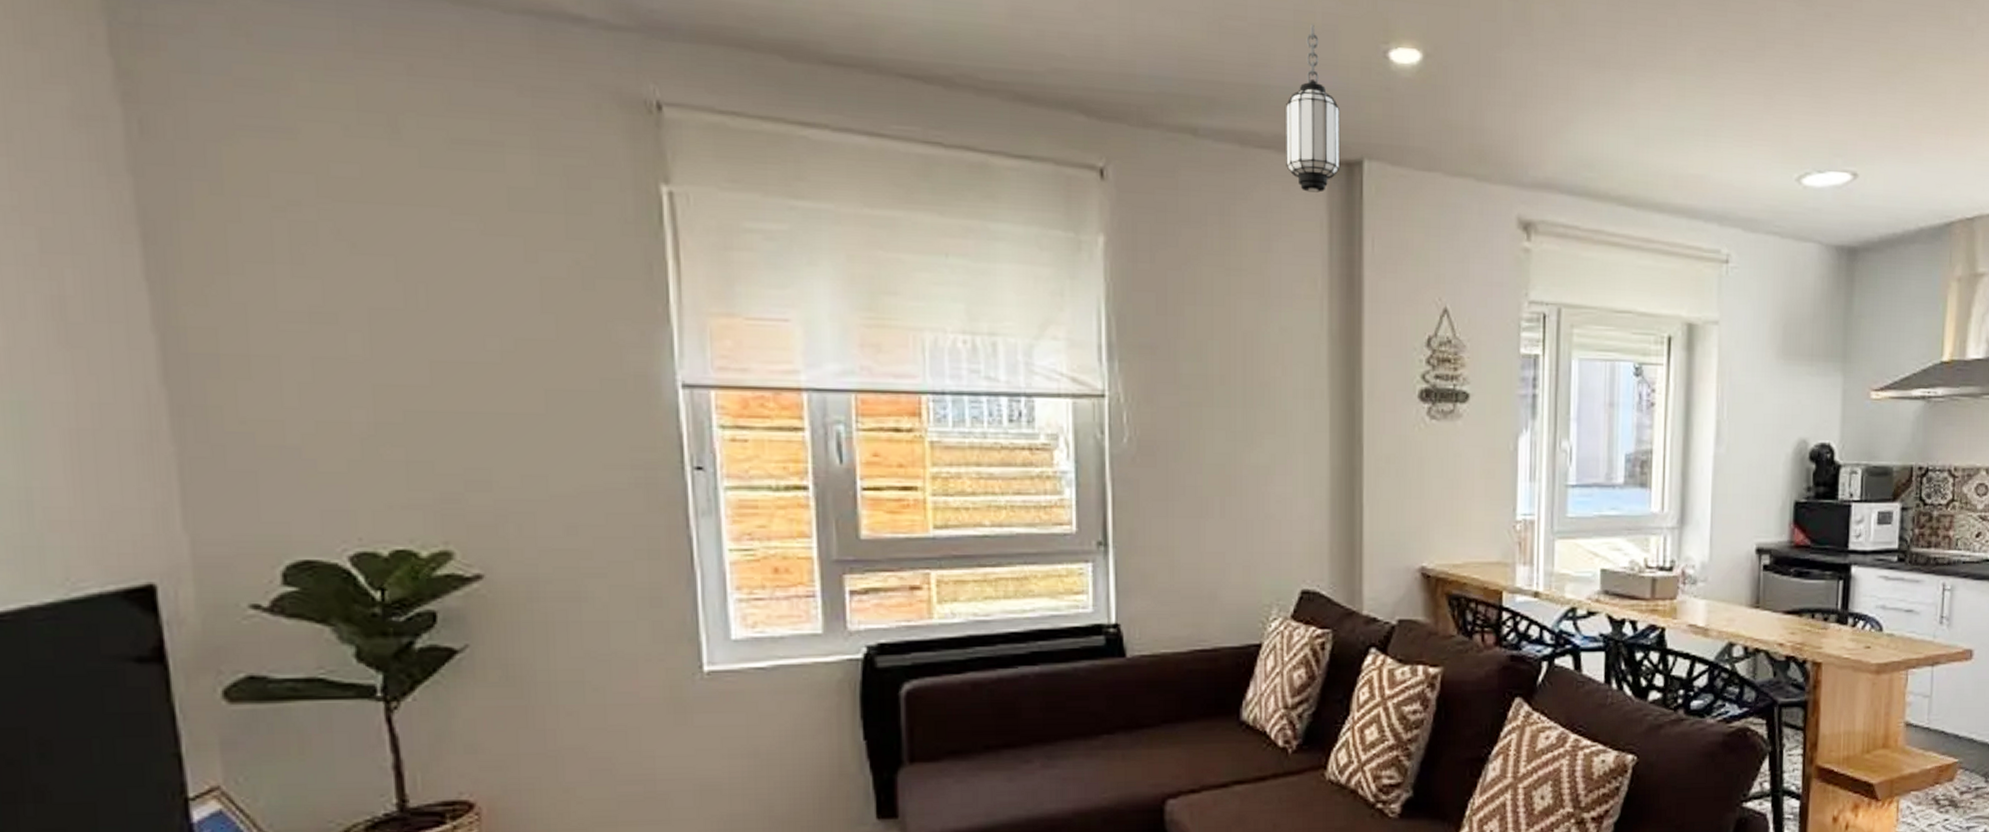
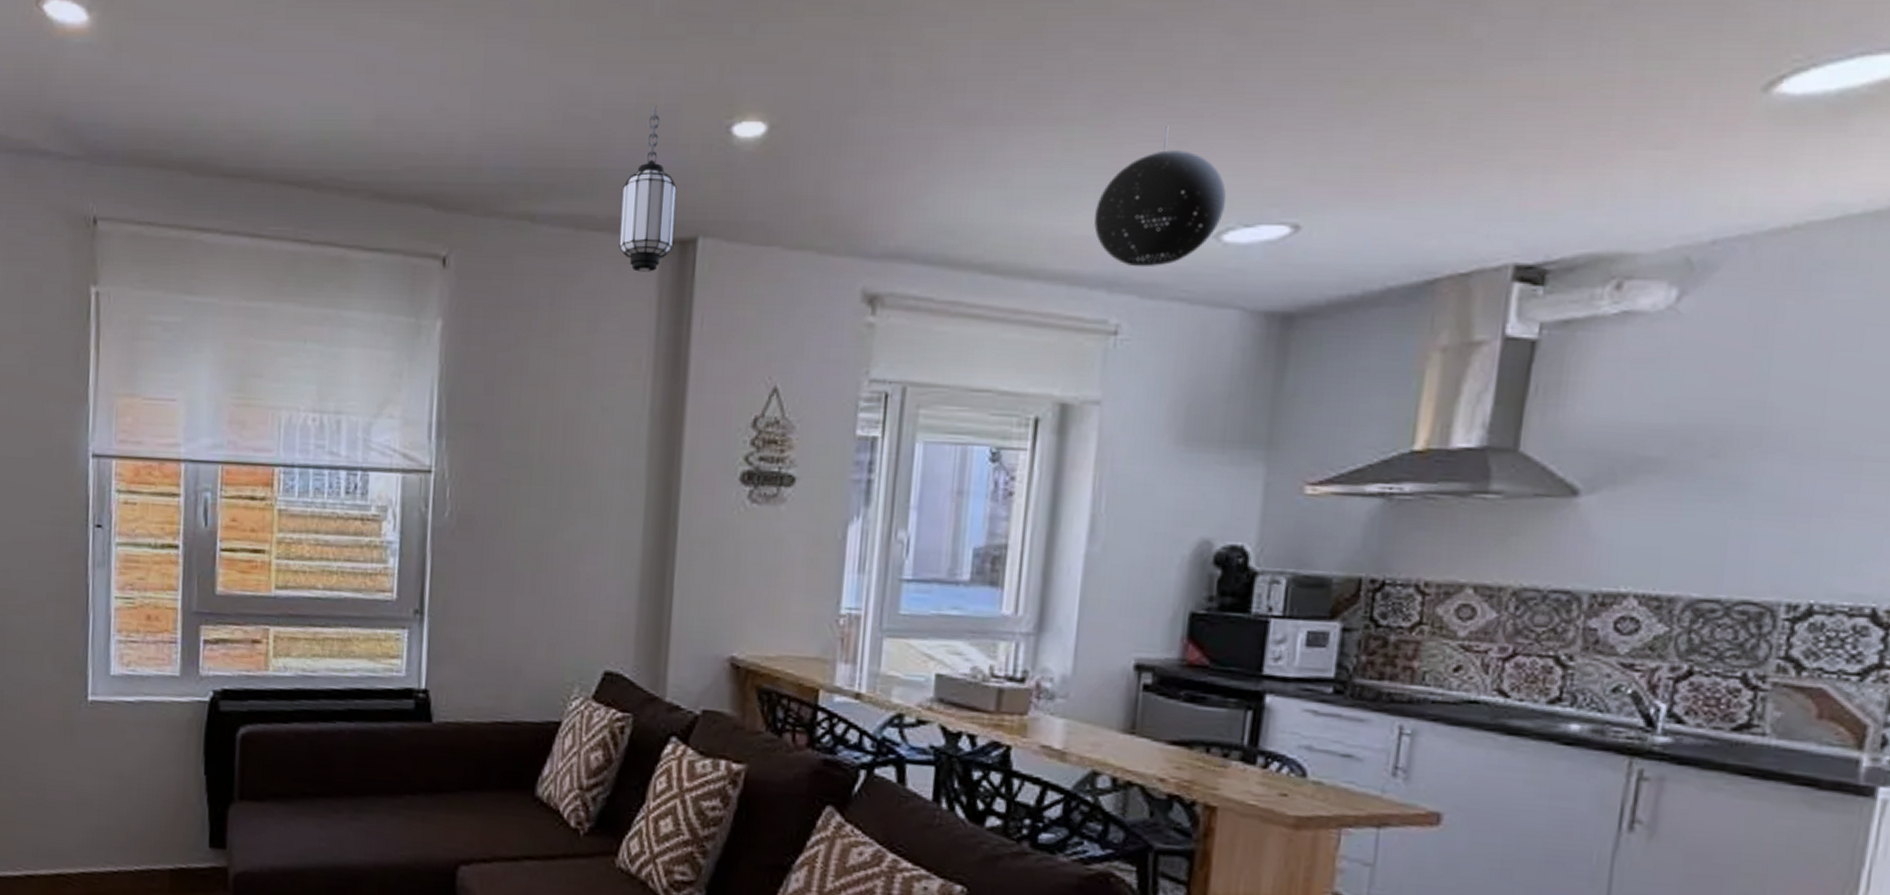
pendant light: none [1706,81,1804,205] -> present [1094,126,1226,267]

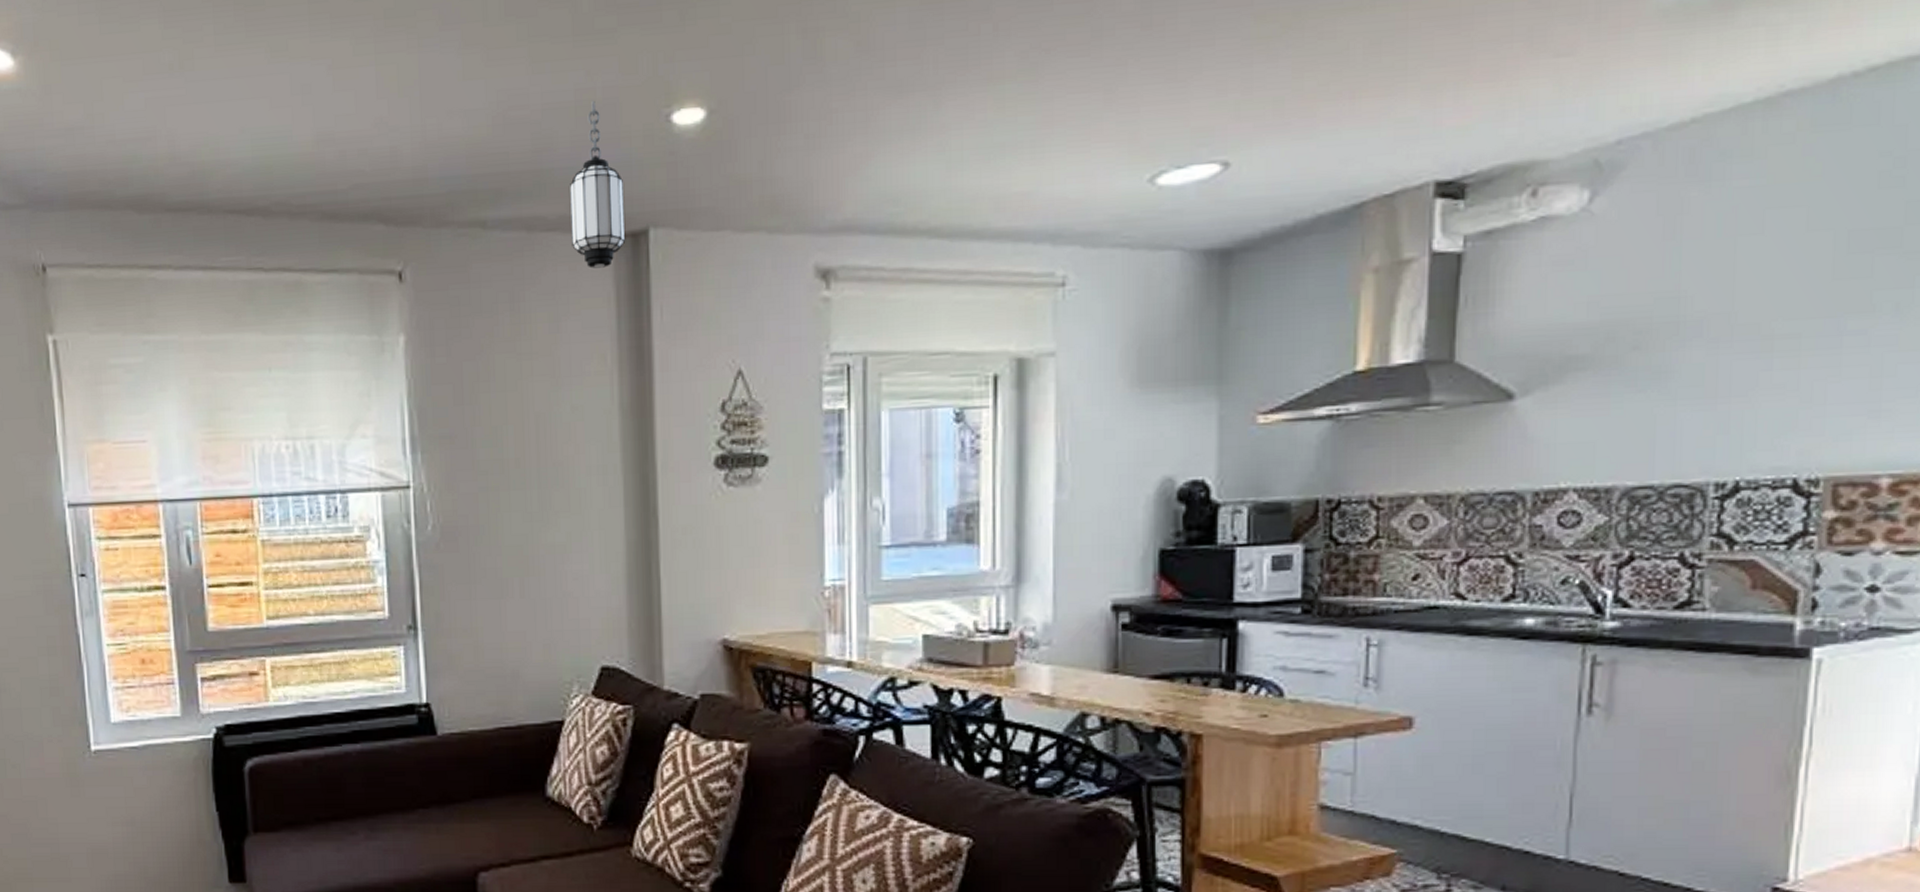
pendant light: present [1094,126,1226,267] -> none [1033,76,1157,218]

